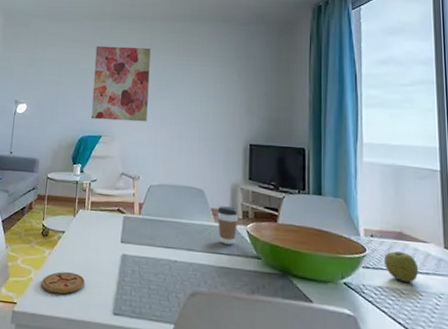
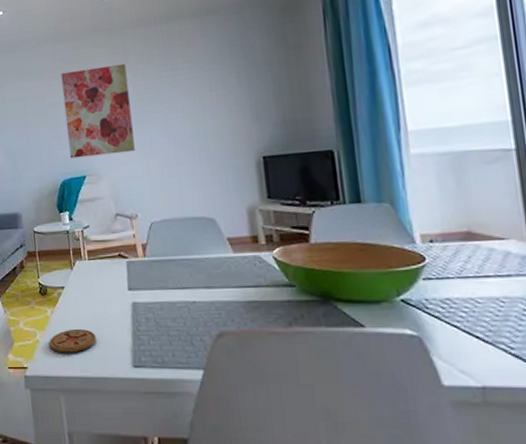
coffee cup: present [217,206,239,245] -> none [234,232,262,276]
apple: present [383,251,419,284] -> none [449,254,498,291]

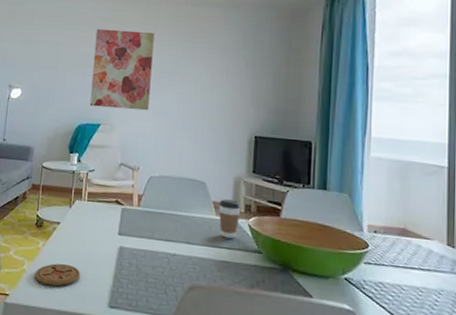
coffee cup: none [234,232,262,276] -> present [218,199,241,239]

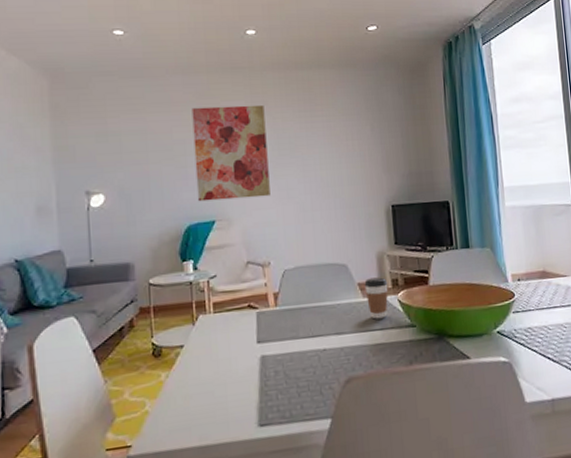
coaster: present [34,263,80,287] -> none [161,391,219,423]

